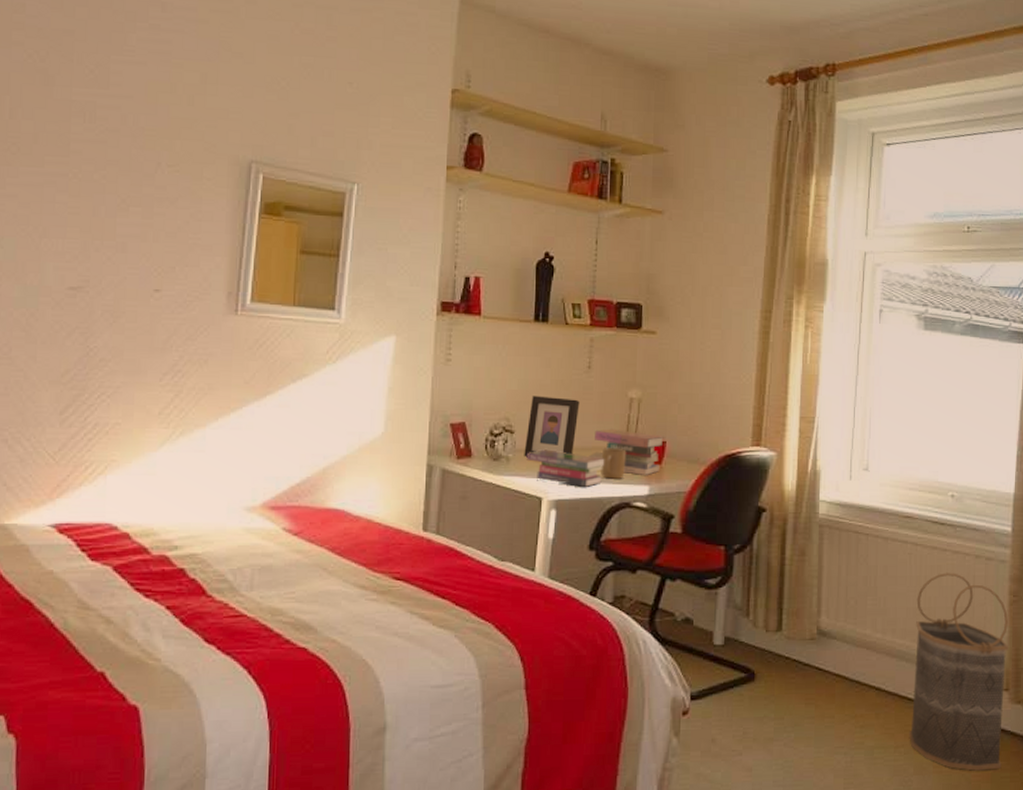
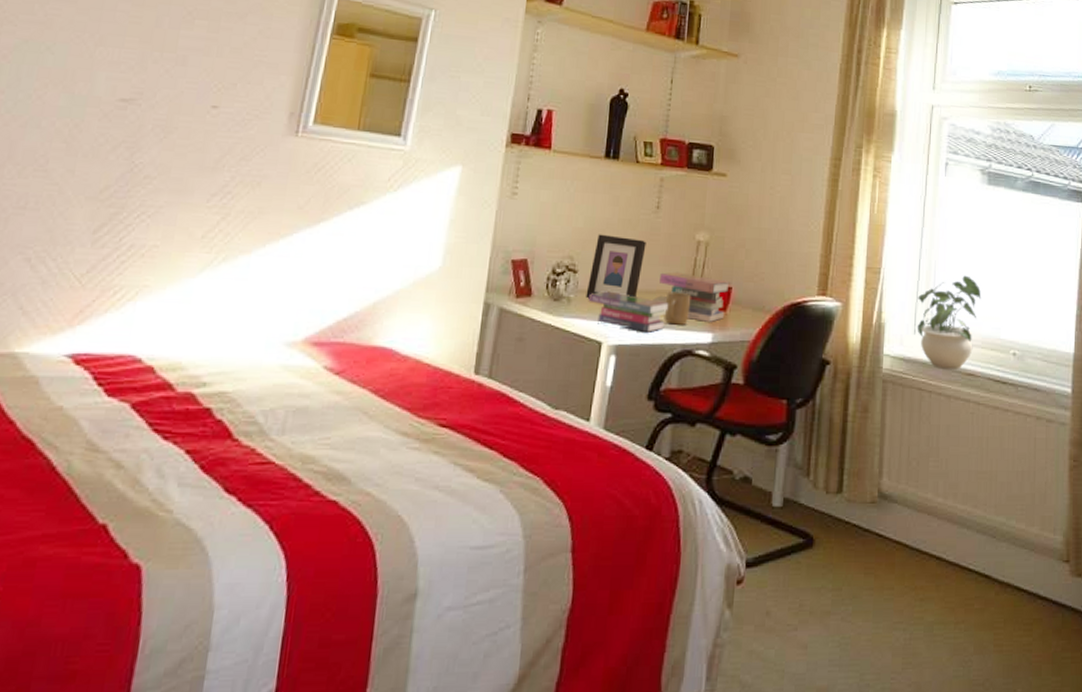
potted plant: none [852,421,918,514] -> present [917,275,982,371]
basket: present [909,573,1009,771] -> none [969,434,1069,650]

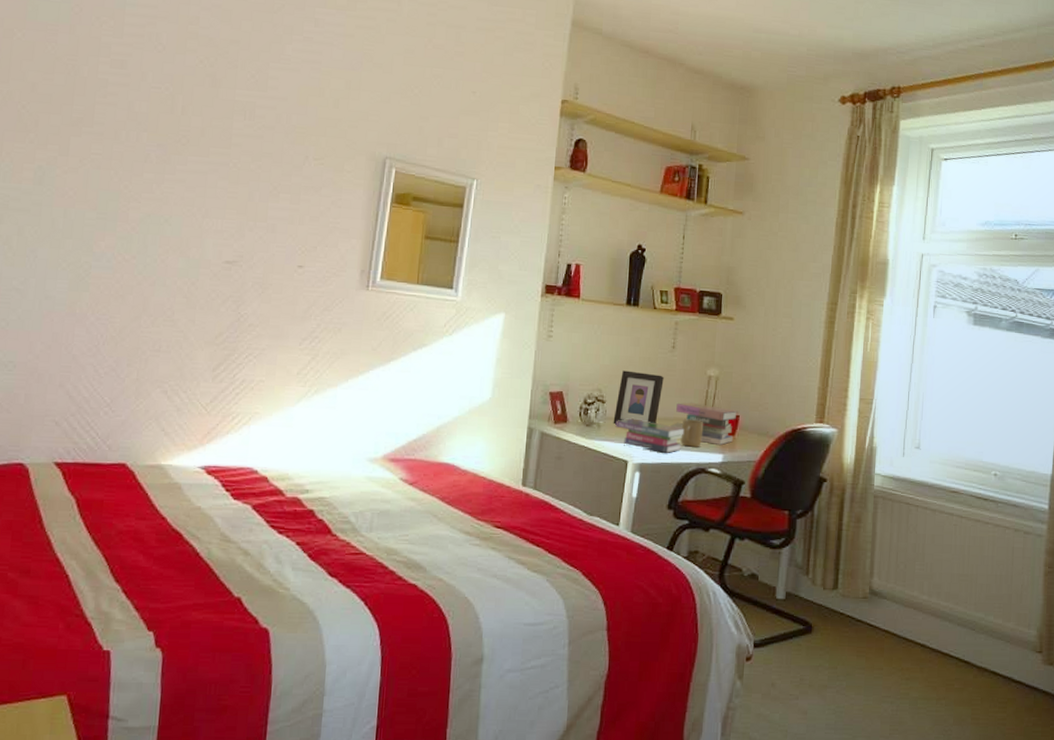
potted plant: present [917,275,982,371] -> none [905,405,966,488]

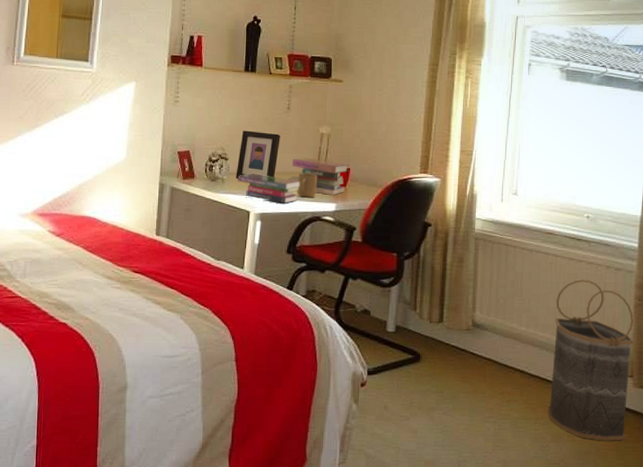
basket: none [950,543,1043,724] -> present [547,279,634,441]

